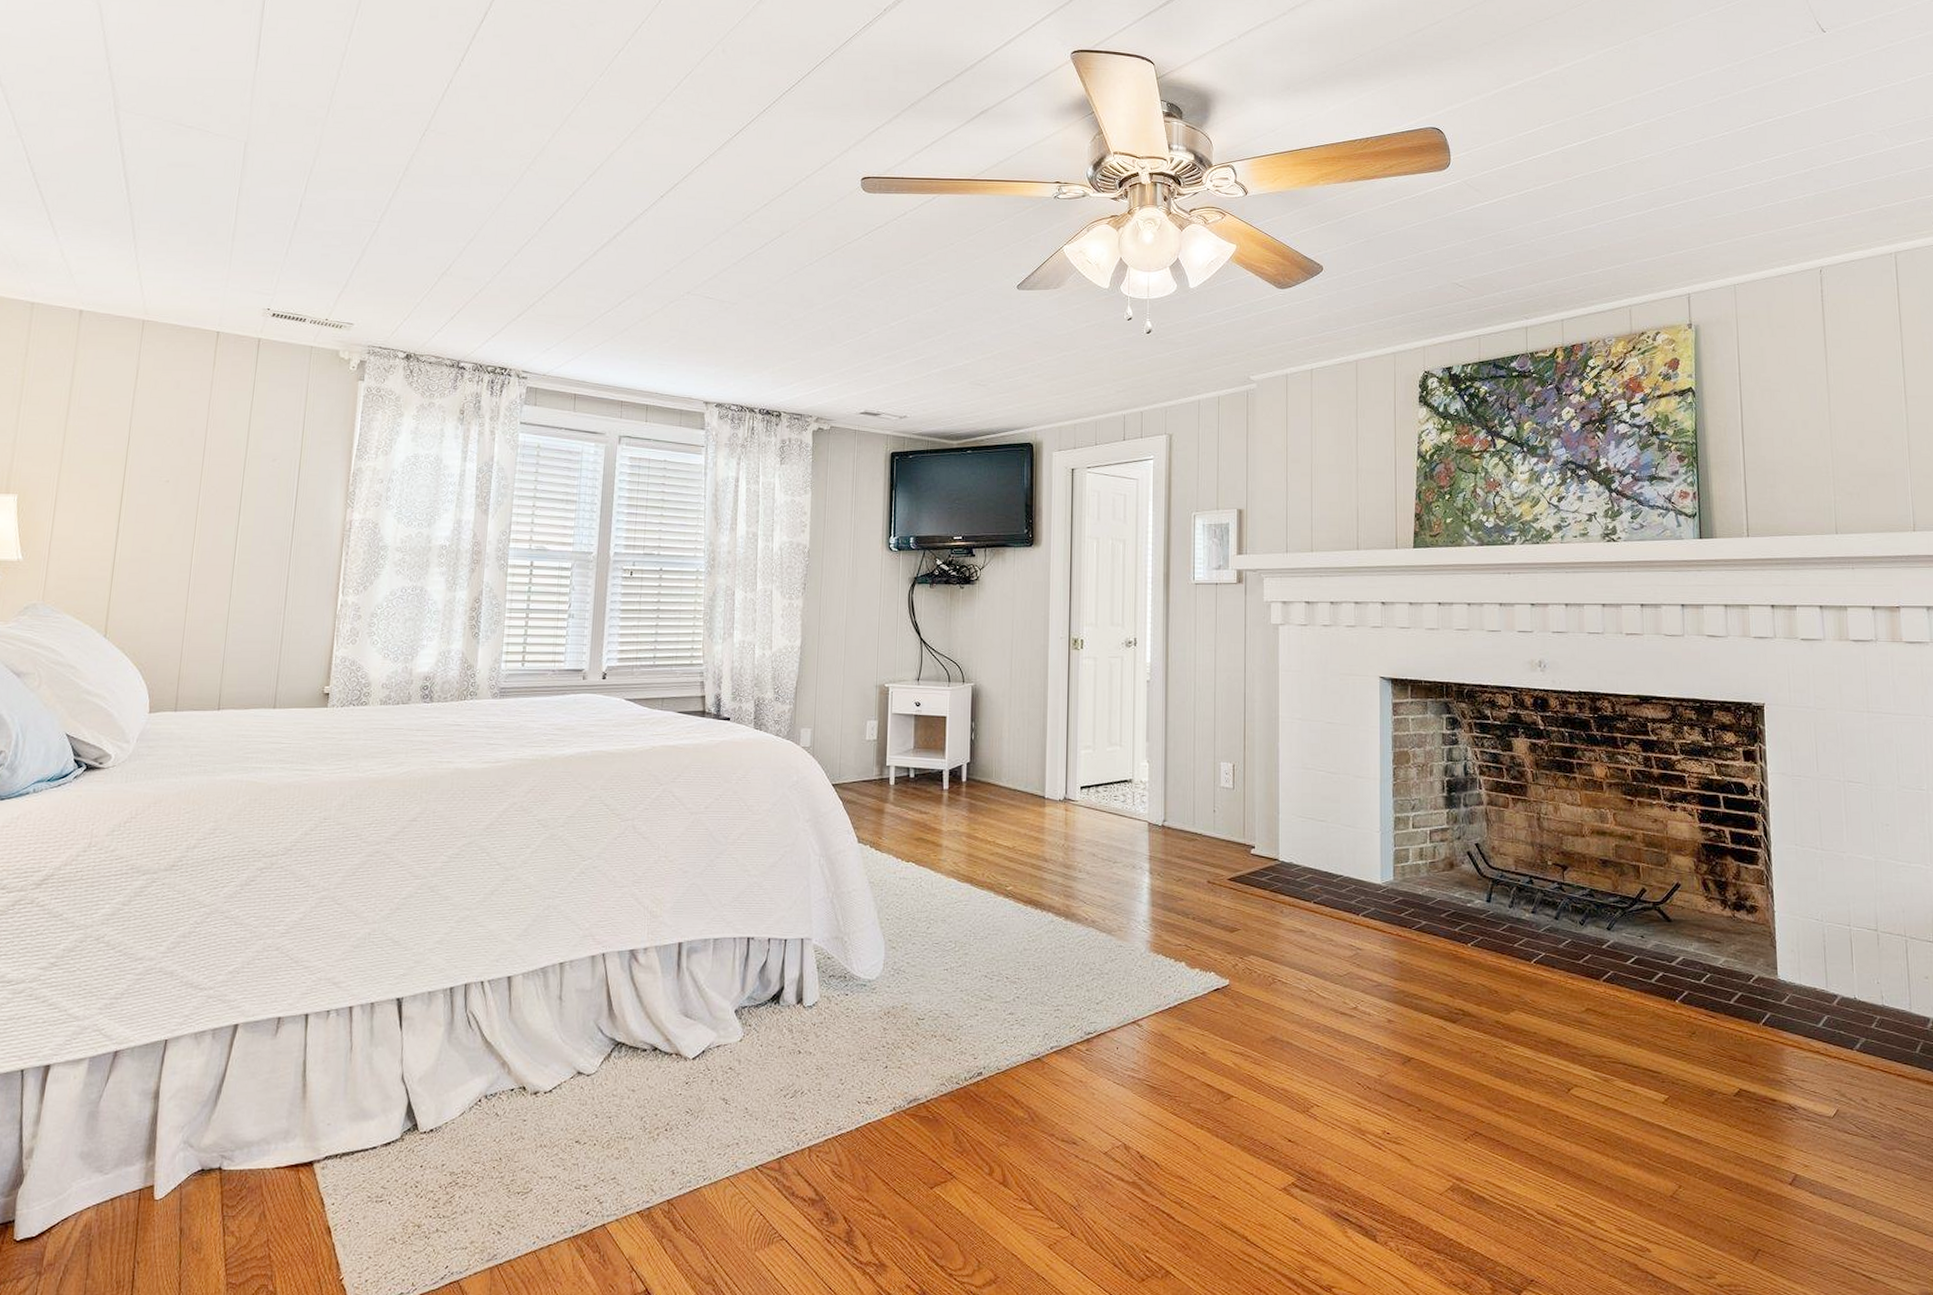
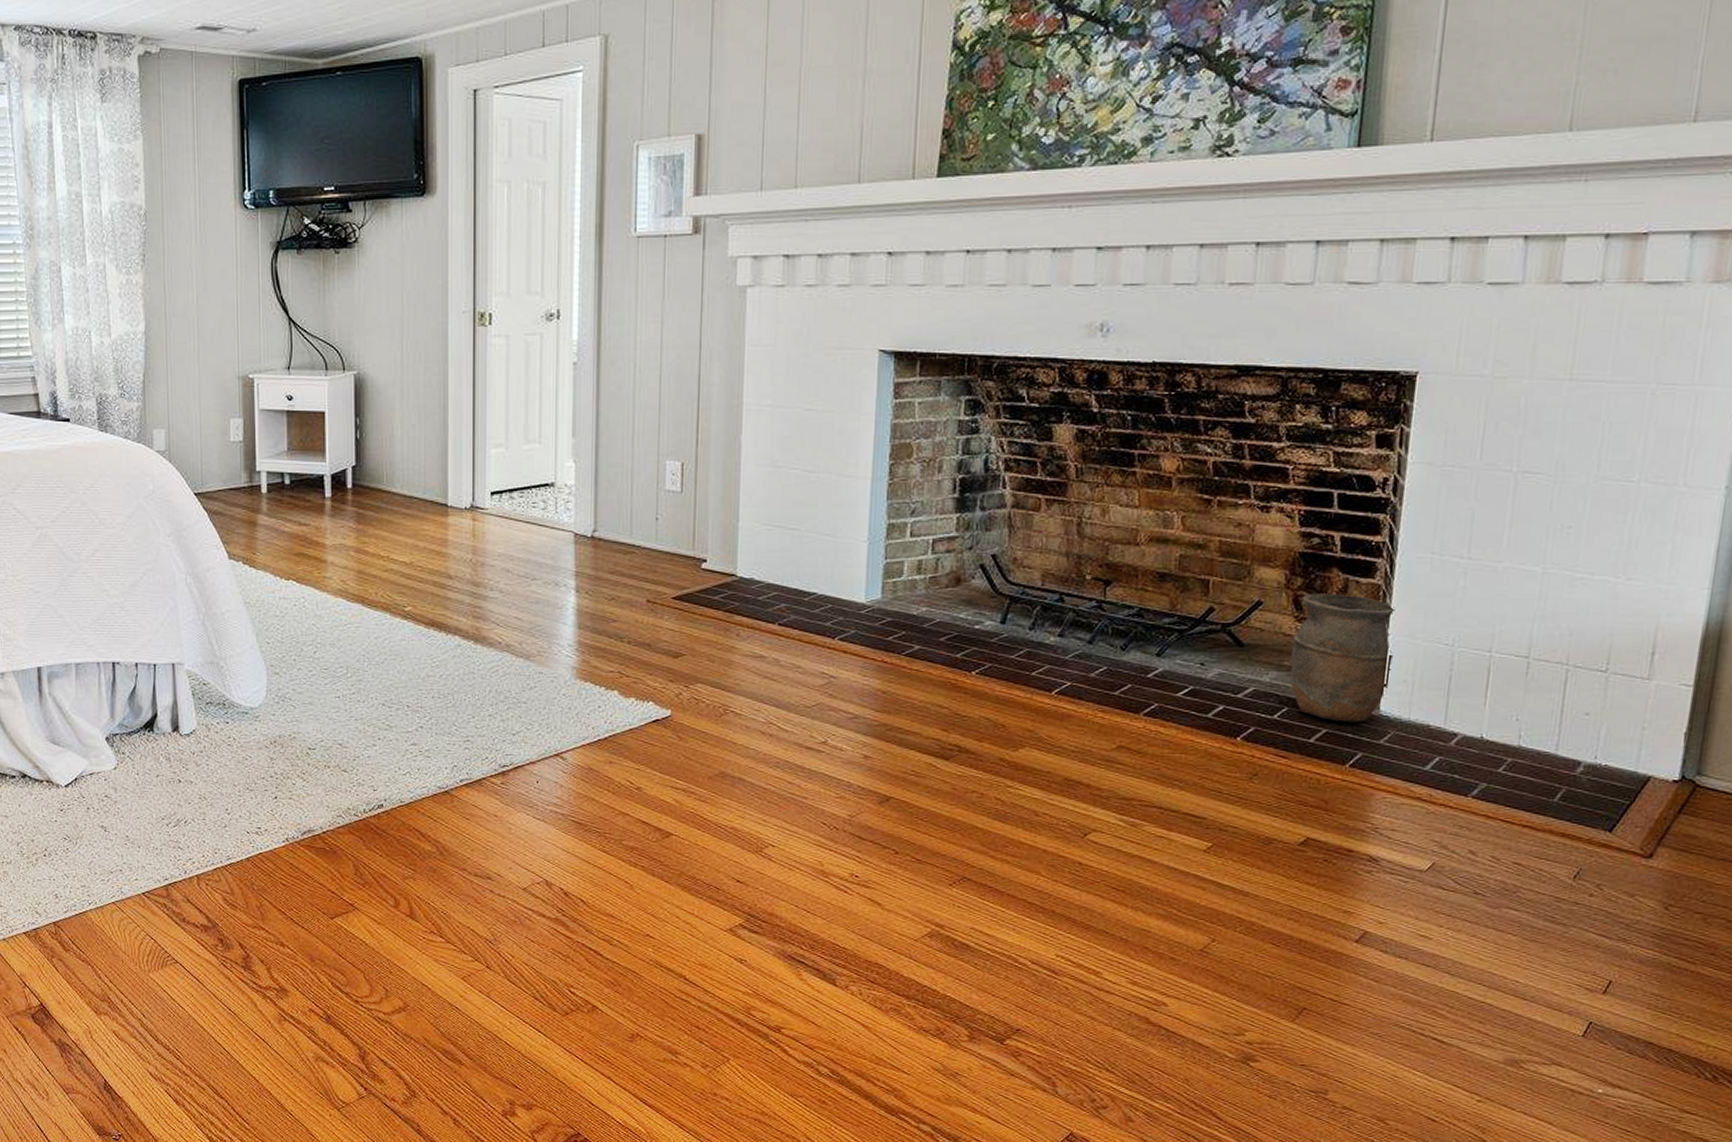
vase: none [1706,877,1782,986] -> present [1290,593,1396,722]

